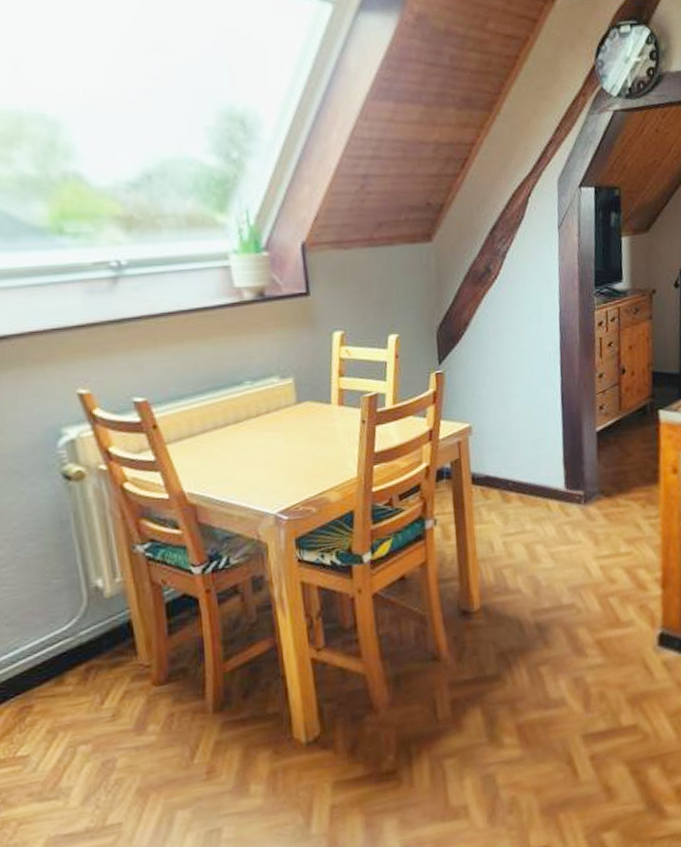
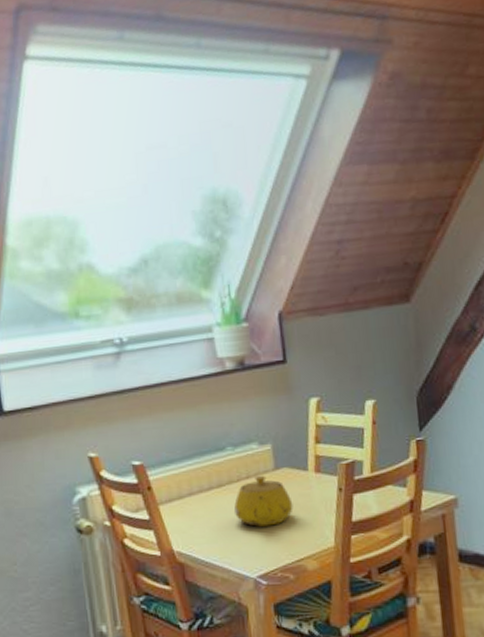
teapot: none [253,409,316,463] -> present [234,475,293,527]

